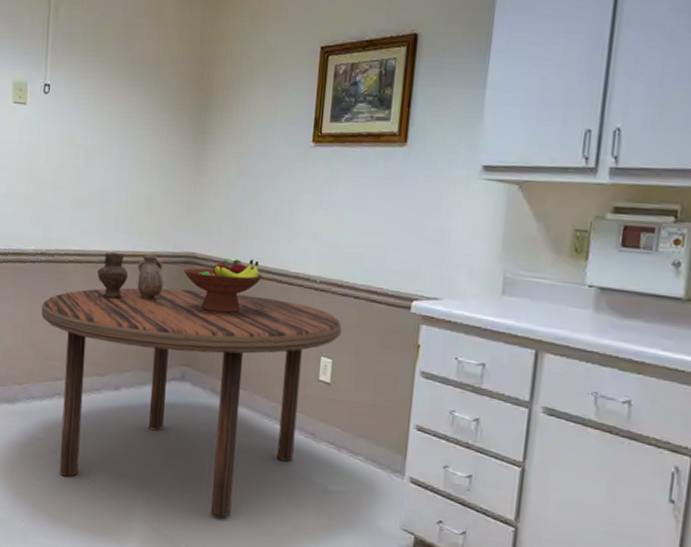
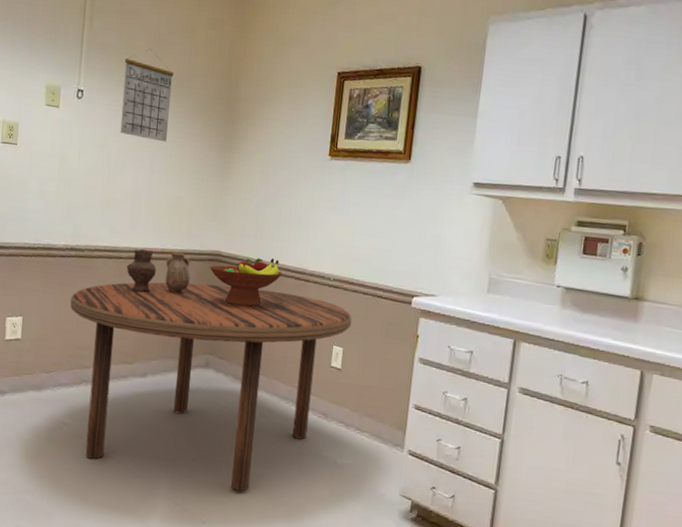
calendar: none [88,35,142,136] -> present [120,48,174,142]

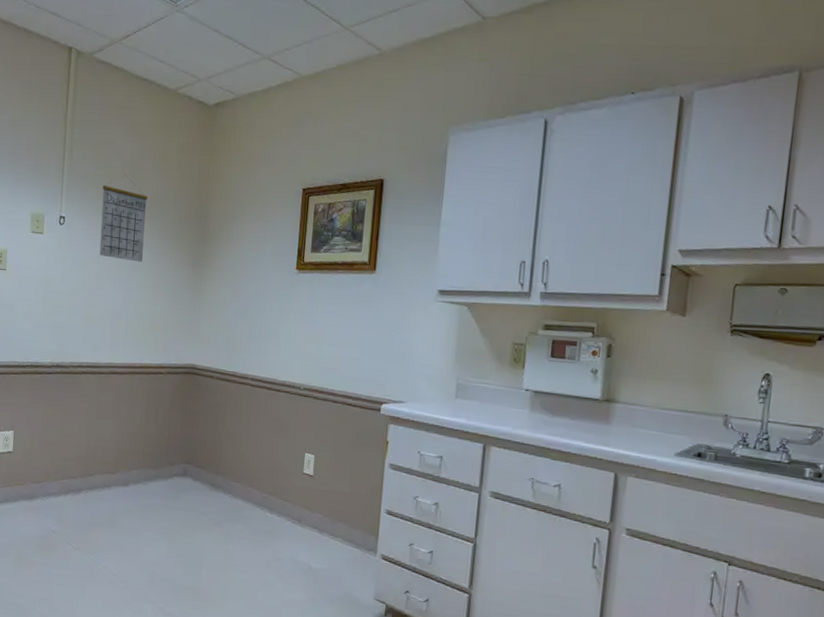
dining table: present [70,282,352,492] -> none [57,395,323,596]
vase: present [126,248,190,293] -> none [107,364,167,406]
fruit bowl: present [209,258,283,307] -> none [185,370,255,418]

